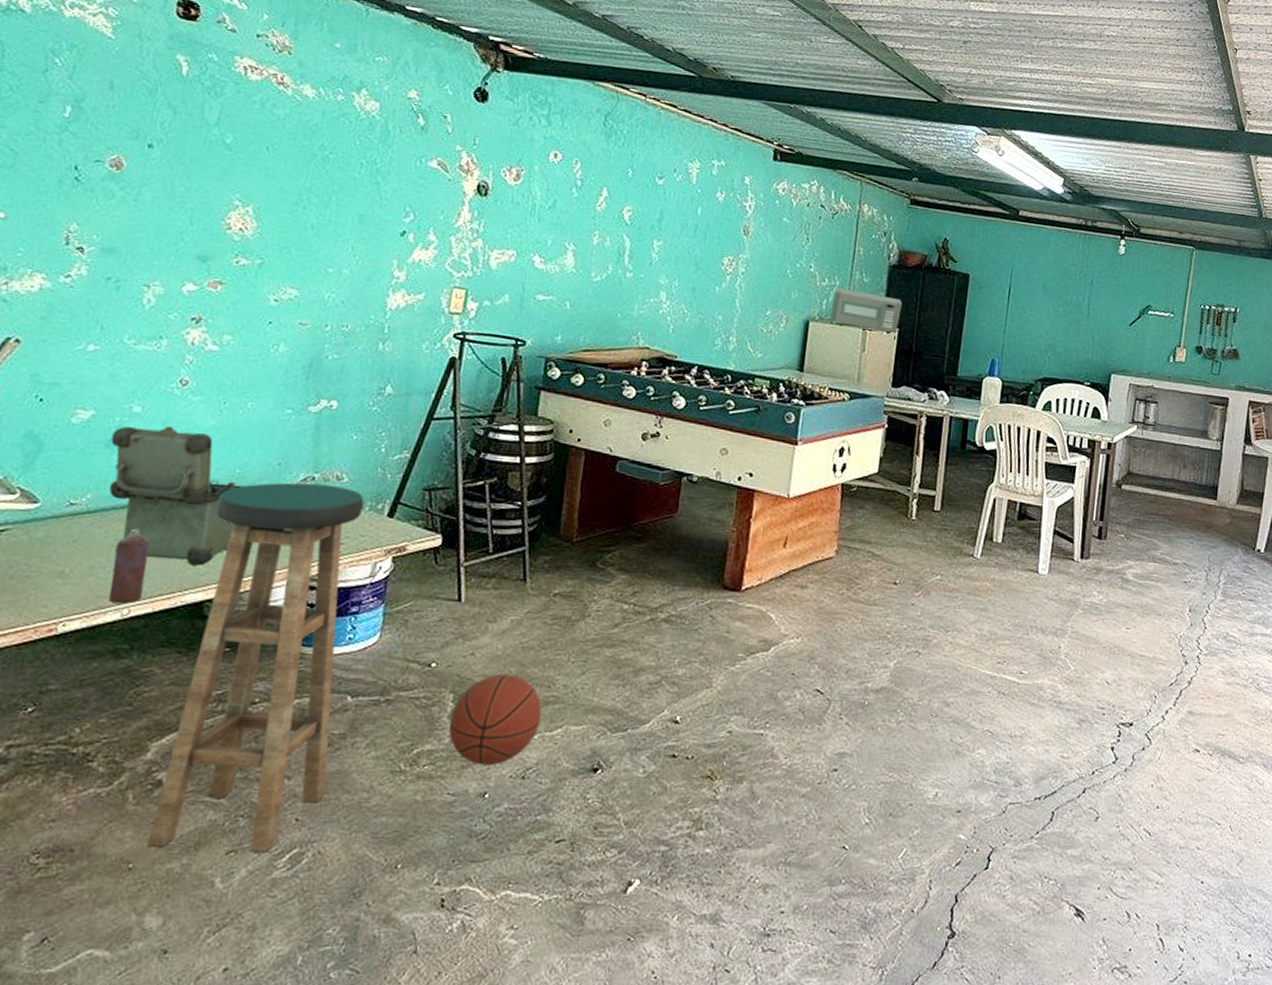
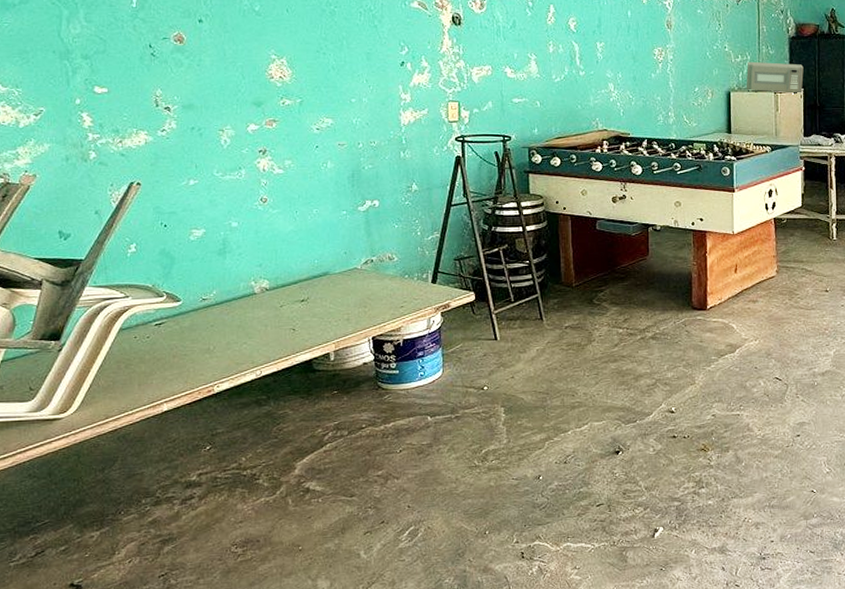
spray can: present [108,528,150,604] -> none [242,312,267,368]
toolbox: present [109,426,245,565] -> none [221,234,324,334]
bar stool: present [146,482,365,852] -> none [306,264,426,534]
basketball: present [448,673,542,766] -> none [504,389,572,457]

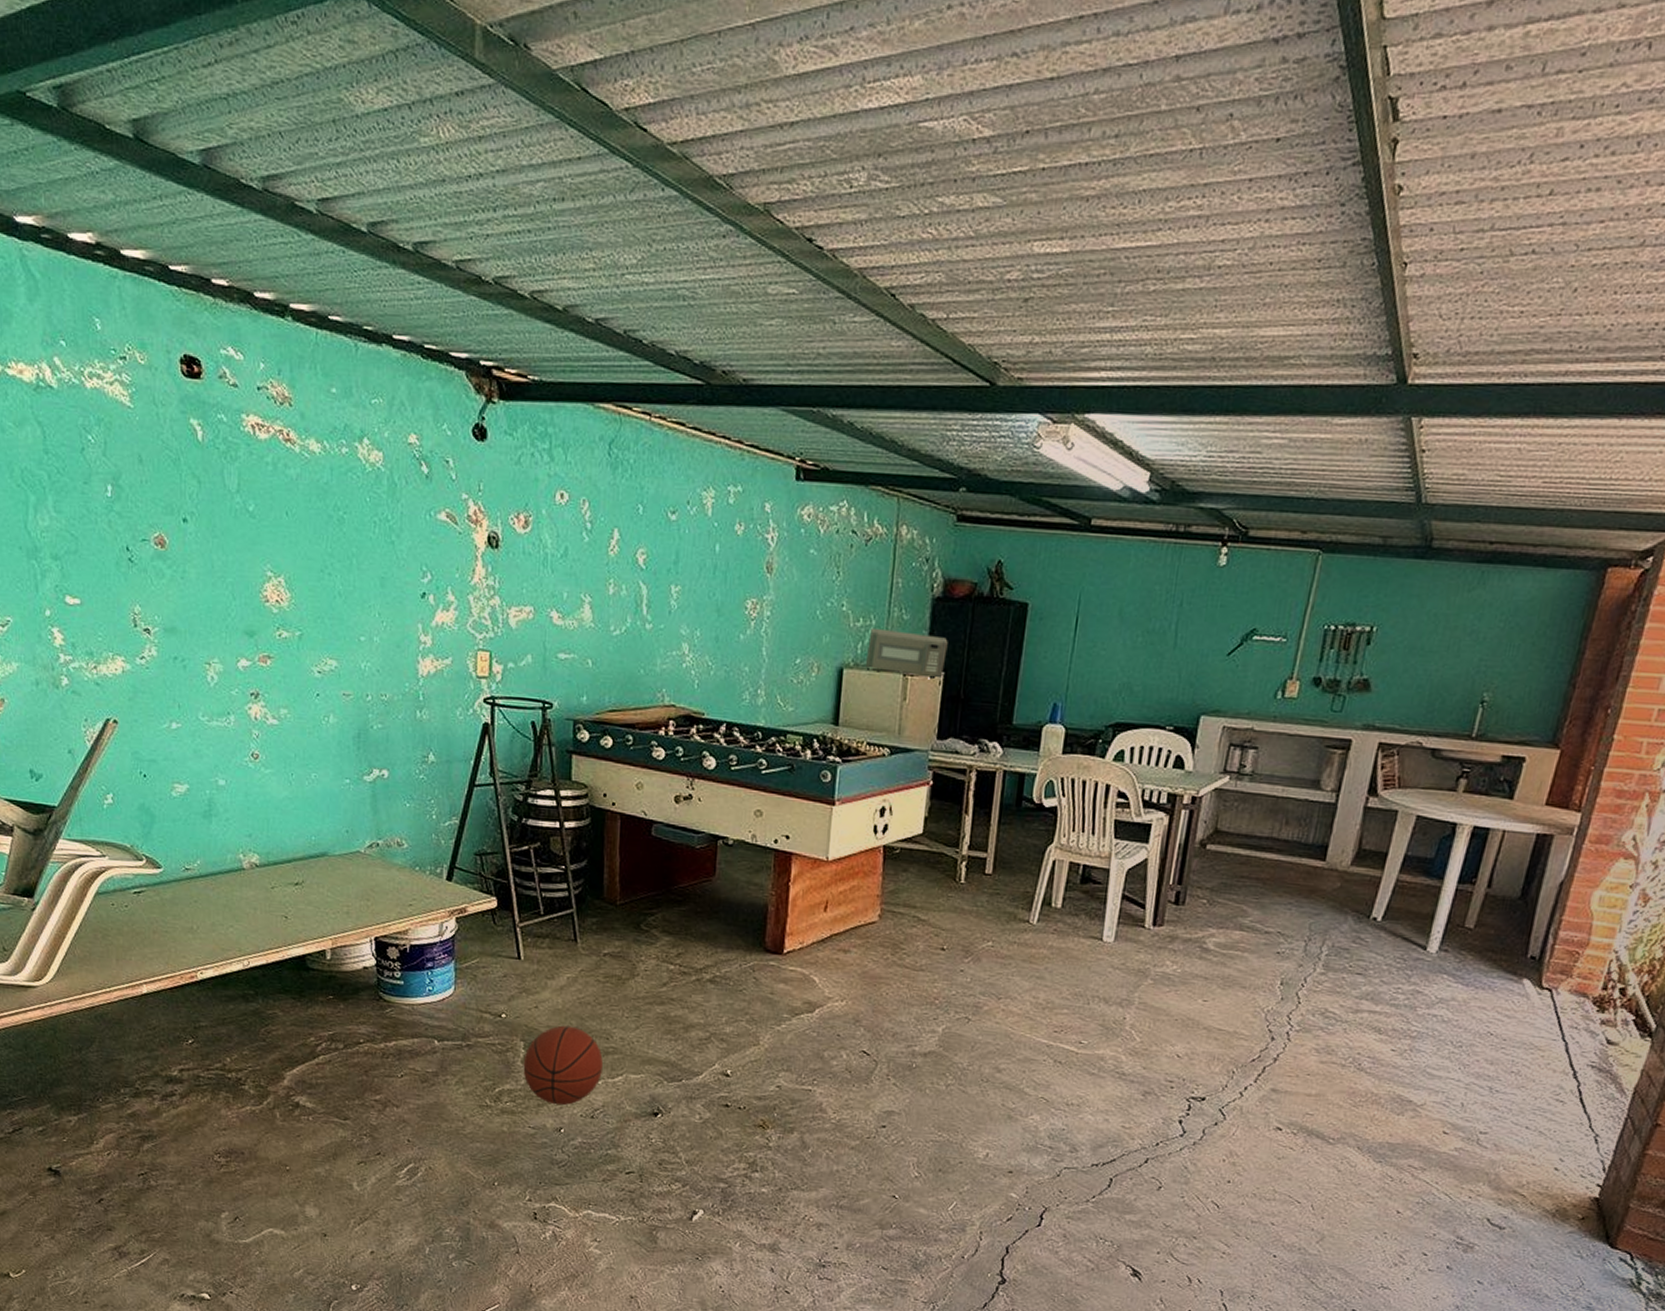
basketball: none [504,389,572,457] -> present [523,1025,604,1106]

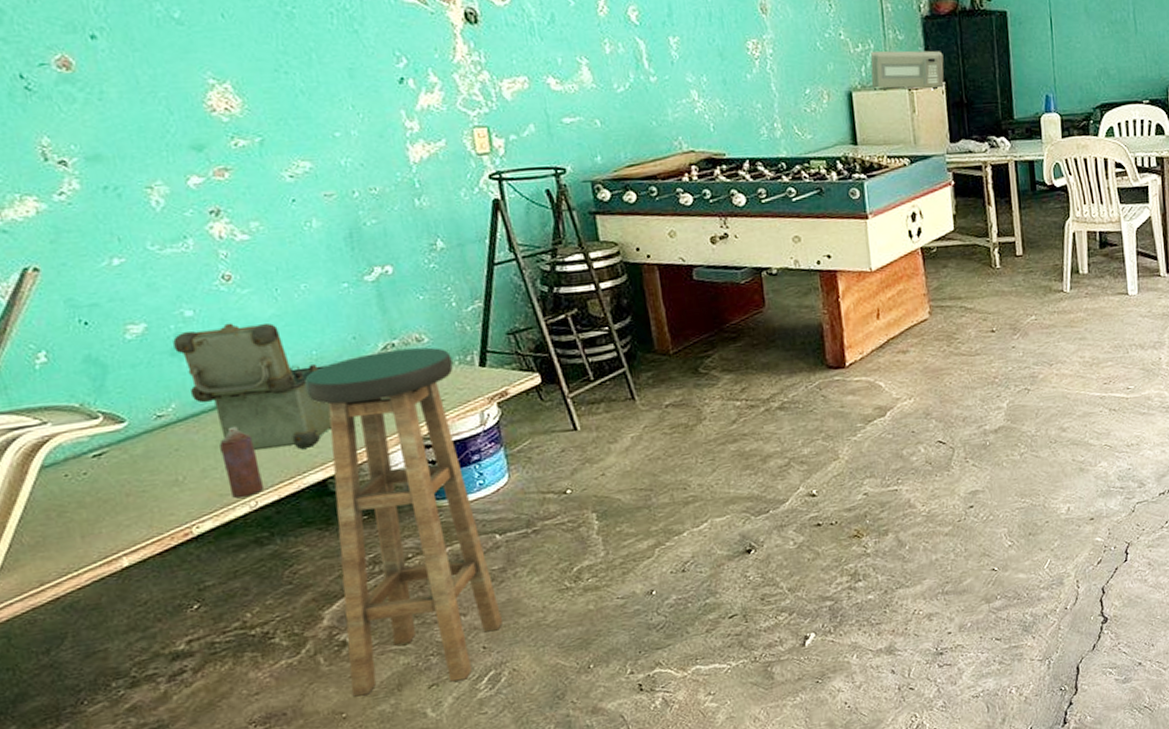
toolbox: none [207,797,321,924] -> present [173,322,333,452]
spray can: none [228,890,256,956] -> present [219,426,263,498]
bar stool: none [296,848,429,1165] -> present [304,347,504,697]
basketball: present [523,1025,604,1106] -> none [598,484,686,569]

